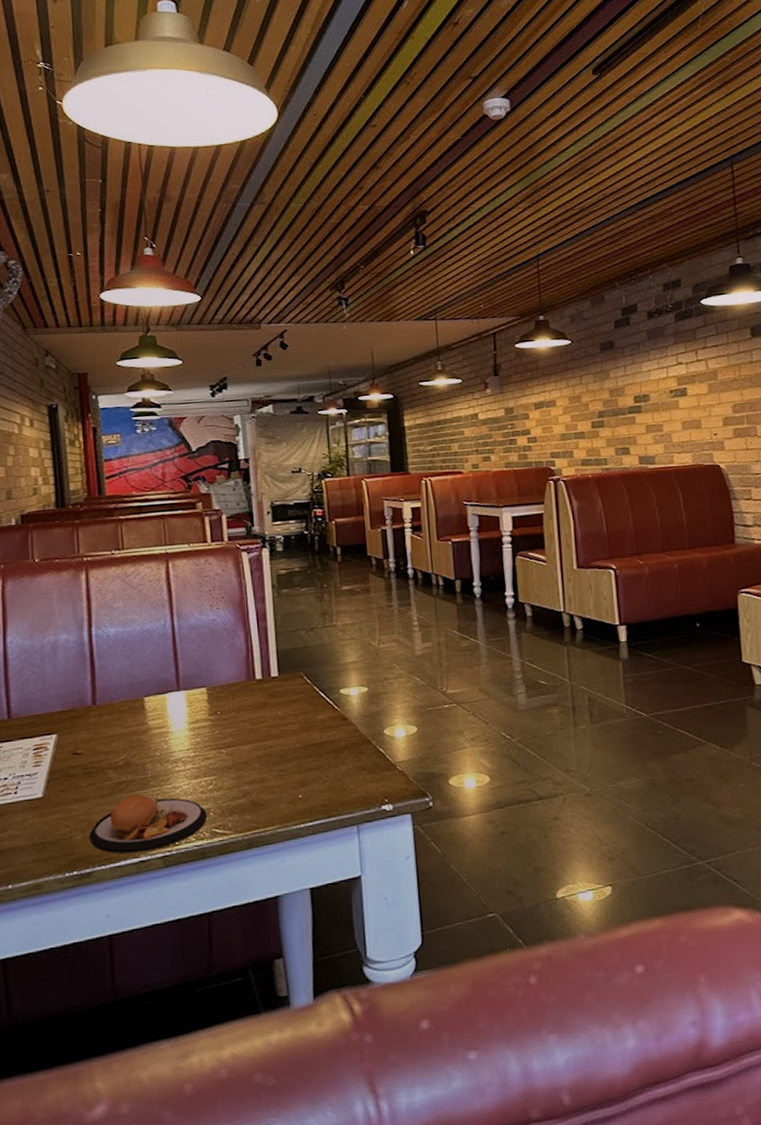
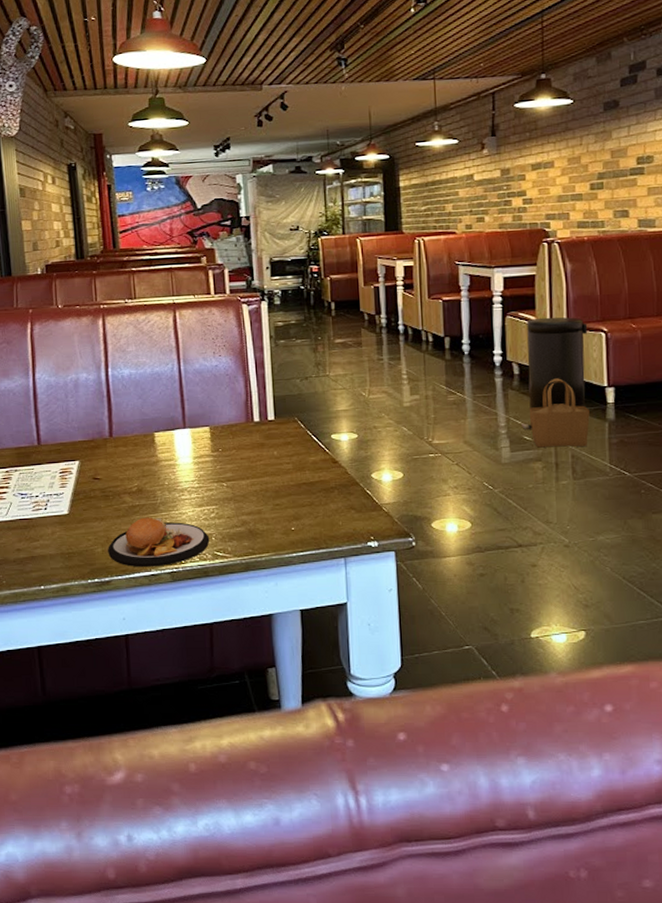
pedal bin: none [537,555,599,674] -> present [521,317,588,430]
shopping bag: none [543,618,604,692] -> present [529,378,590,448]

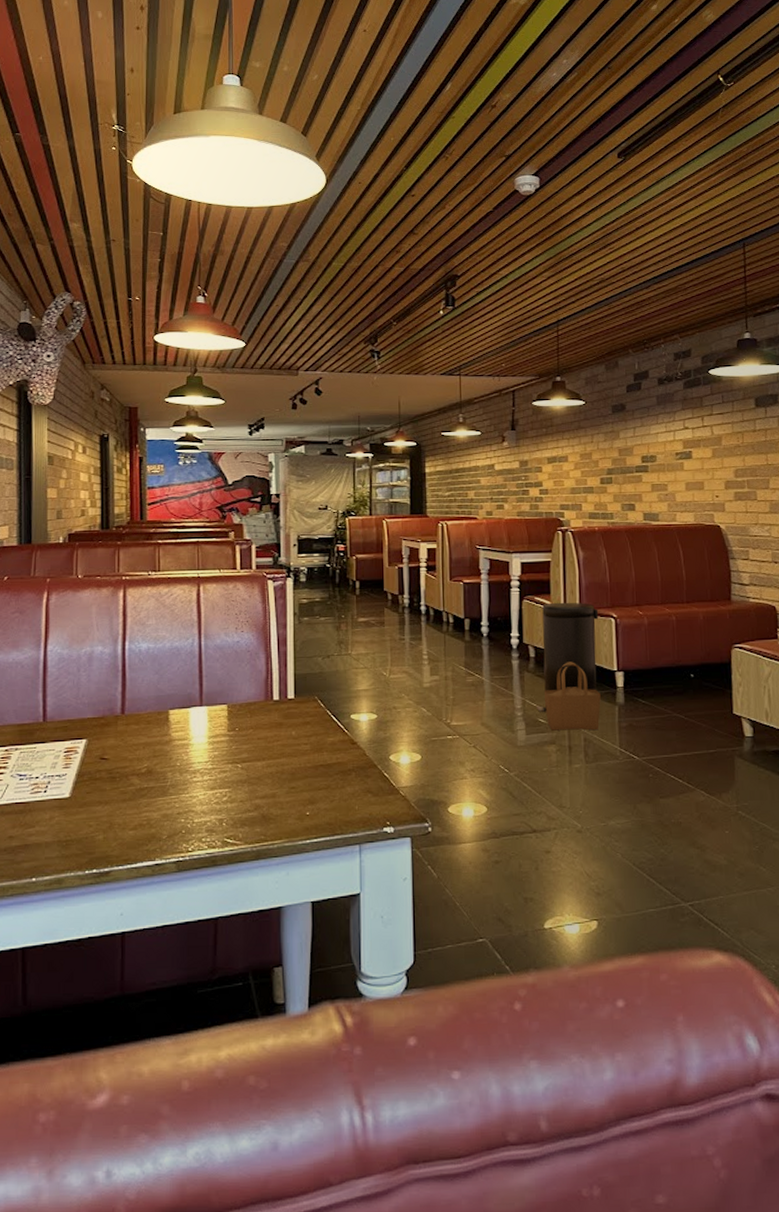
burger: present [108,517,210,567] -> none [110,801,220,856]

